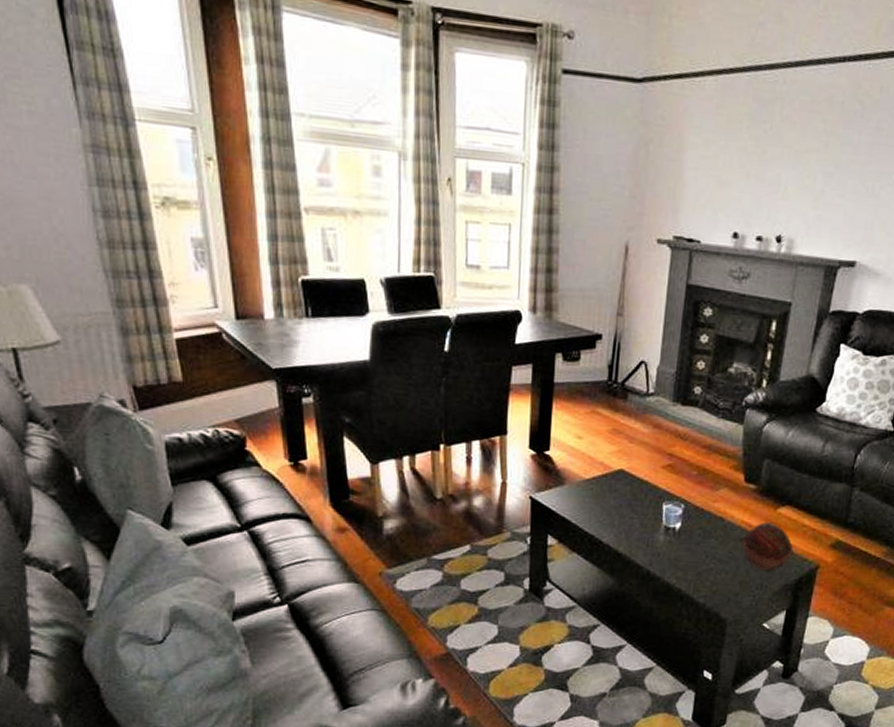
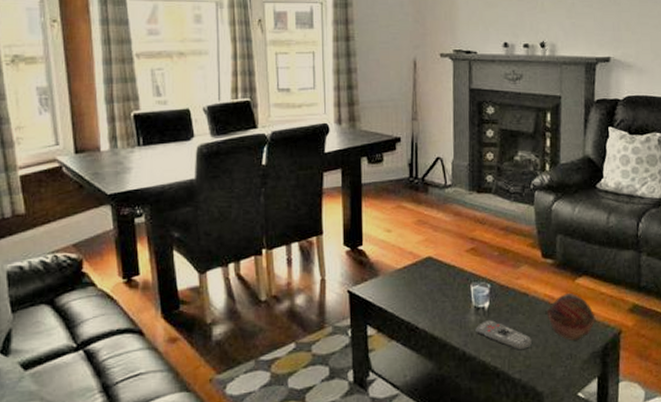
remote control: none [663,542,723,576] -> present [475,320,533,351]

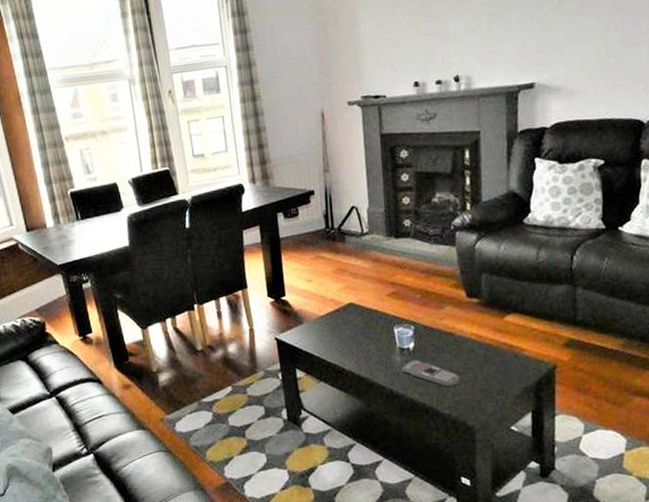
decorative ball: present [545,293,596,342] -> none [473,331,528,378]

